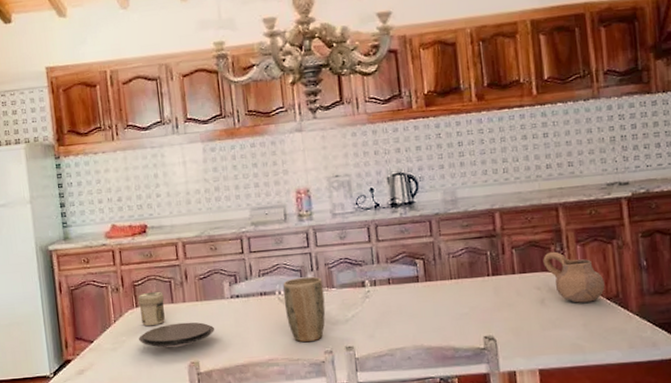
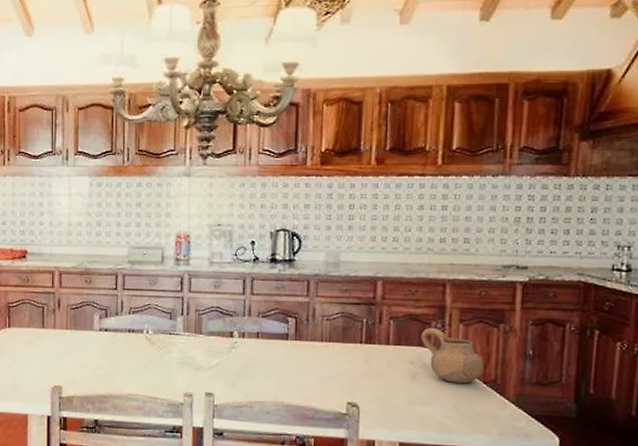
jar: present [138,291,165,327] -> none [11,314,36,347]
plate: present [139,322,215,348] -> none [8,347,81,371]
plant pot: present [283,276,326,343] -> none [151,319,191,383]

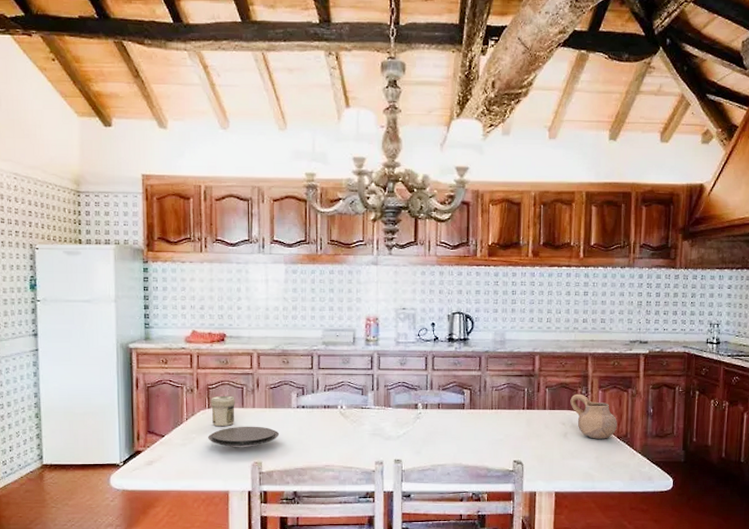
plate: none [8,347,81,371] -> present [208,426,280,448]
jar: none [11,314,36,347] -> present [211,395,235,427]

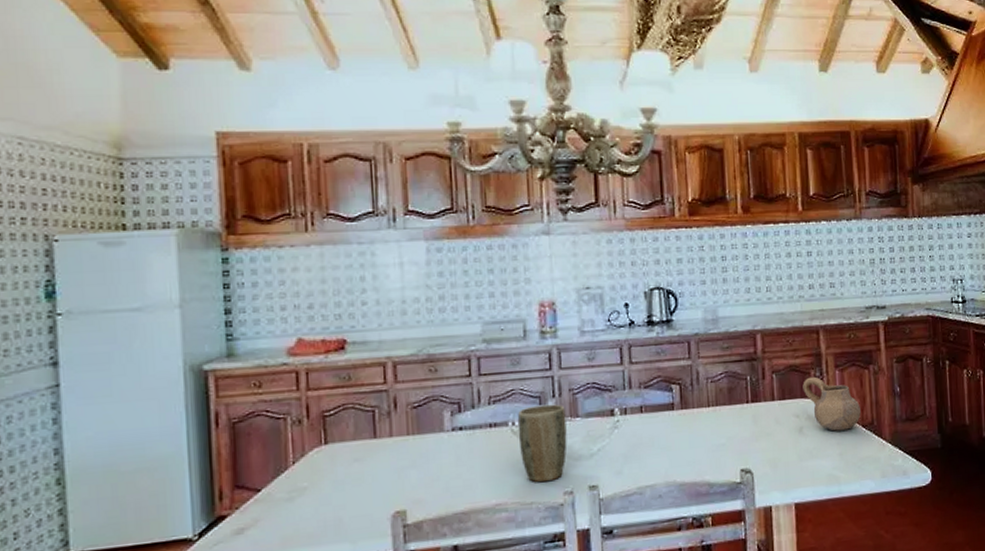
plate: present [208,426,280,448] -> none [326,461,430,495]
jar: present [211,395,235,427] -> none [328,423,364,469]
plant pot: none [345,395,381,453] -> present [518,404,567,483]

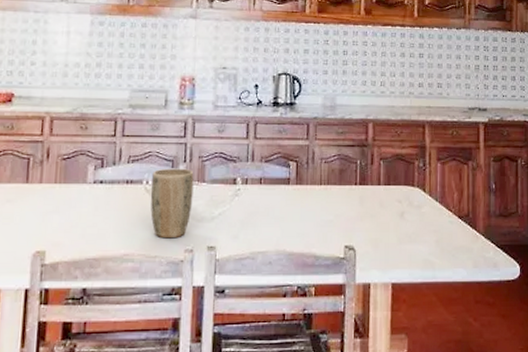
pitcher: present [802,376,861,431] -> none [407,166,458,219]

